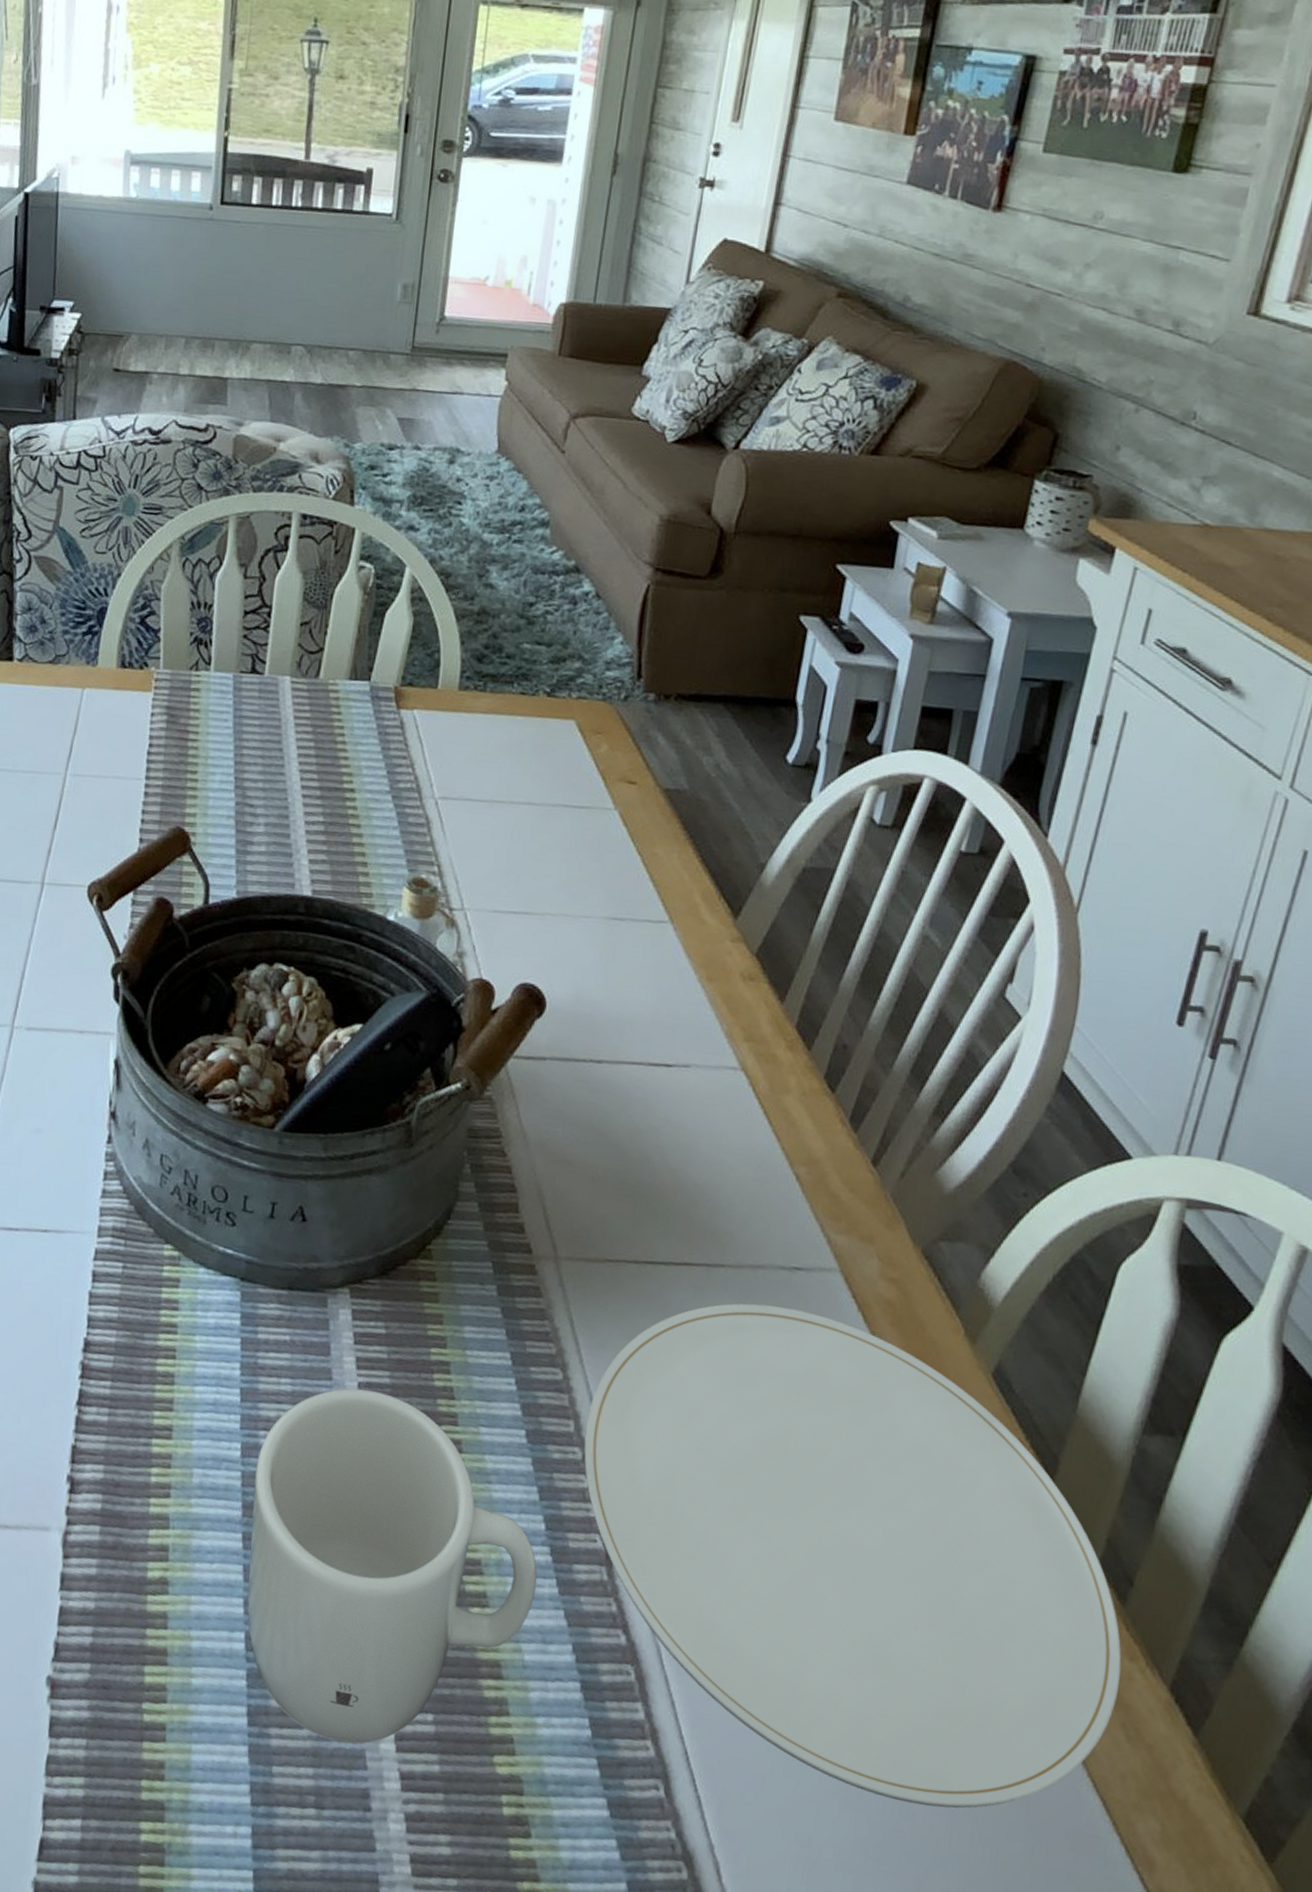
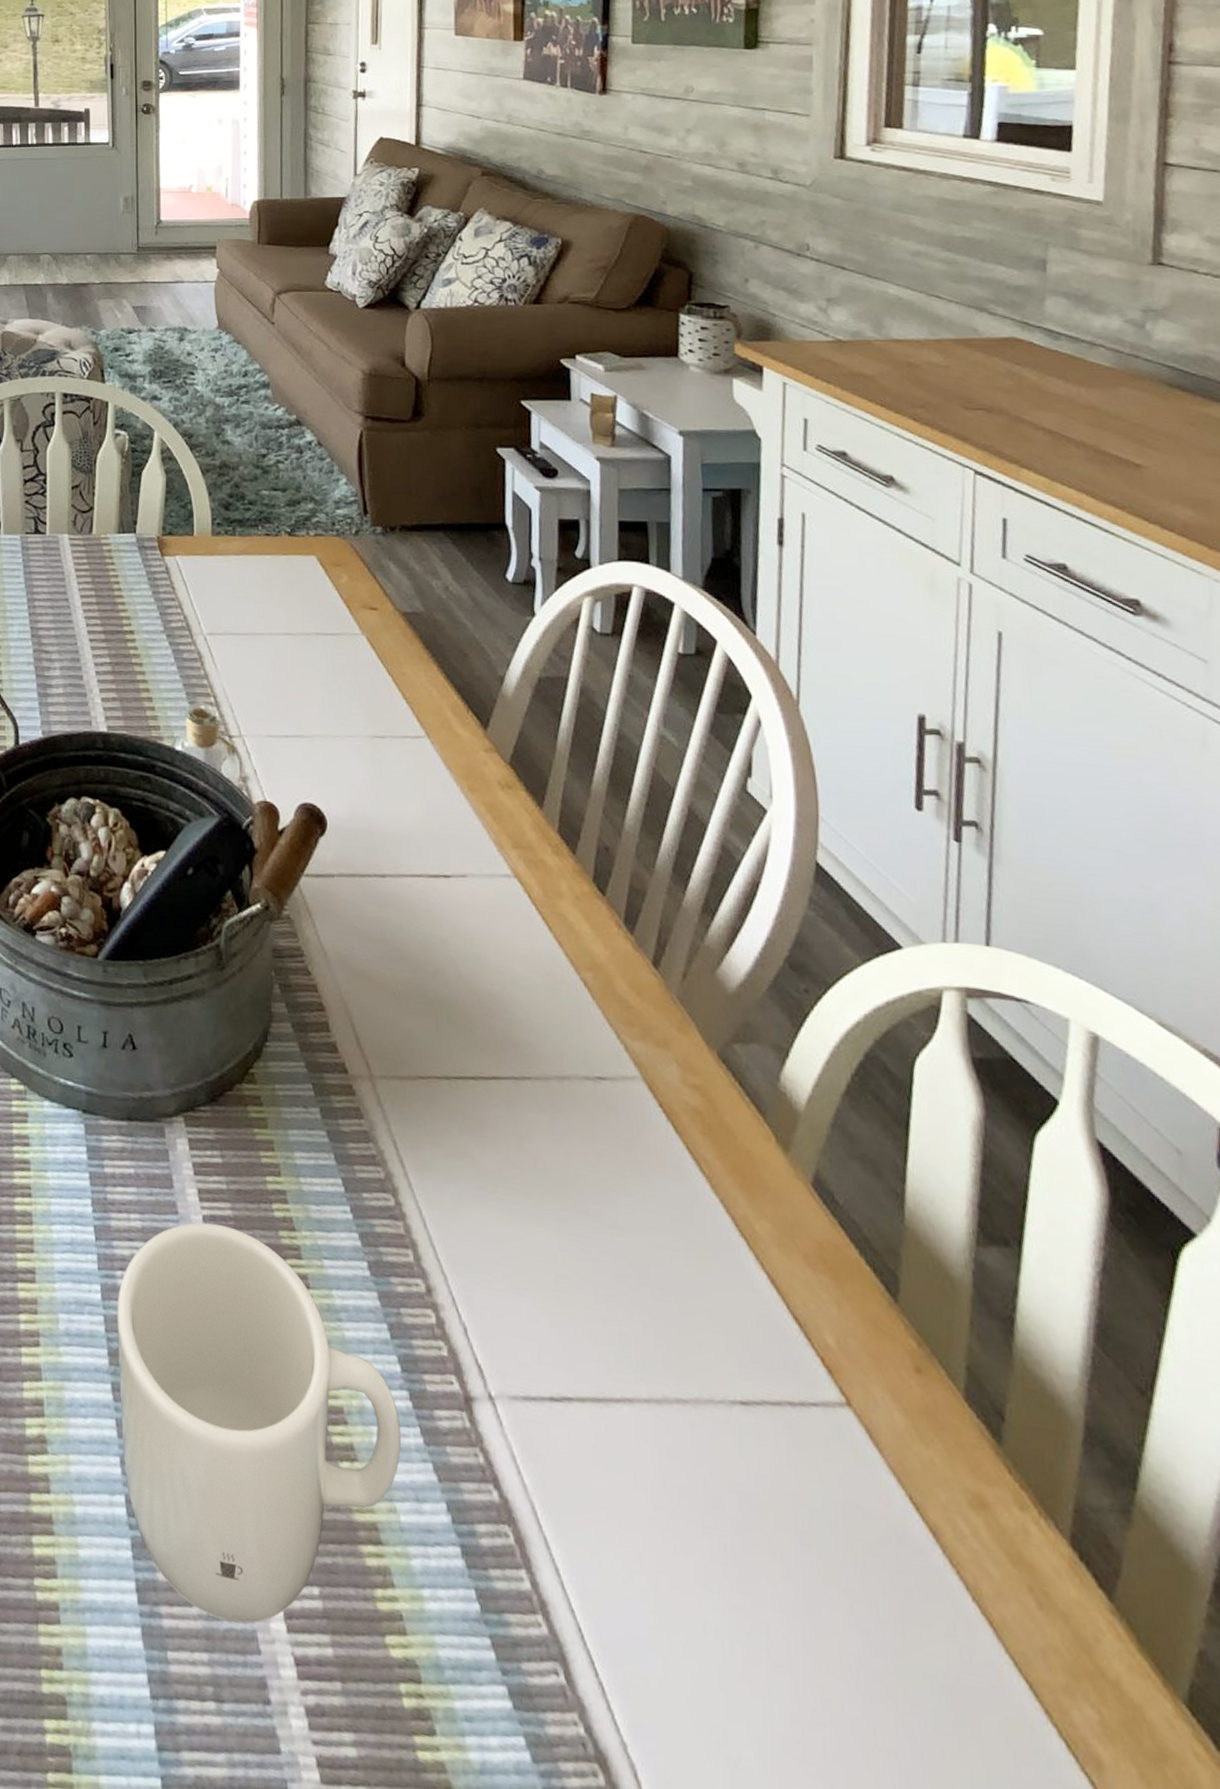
plate: present [584,1303,1122,1808] -> none [424,1117,1017,1694]

